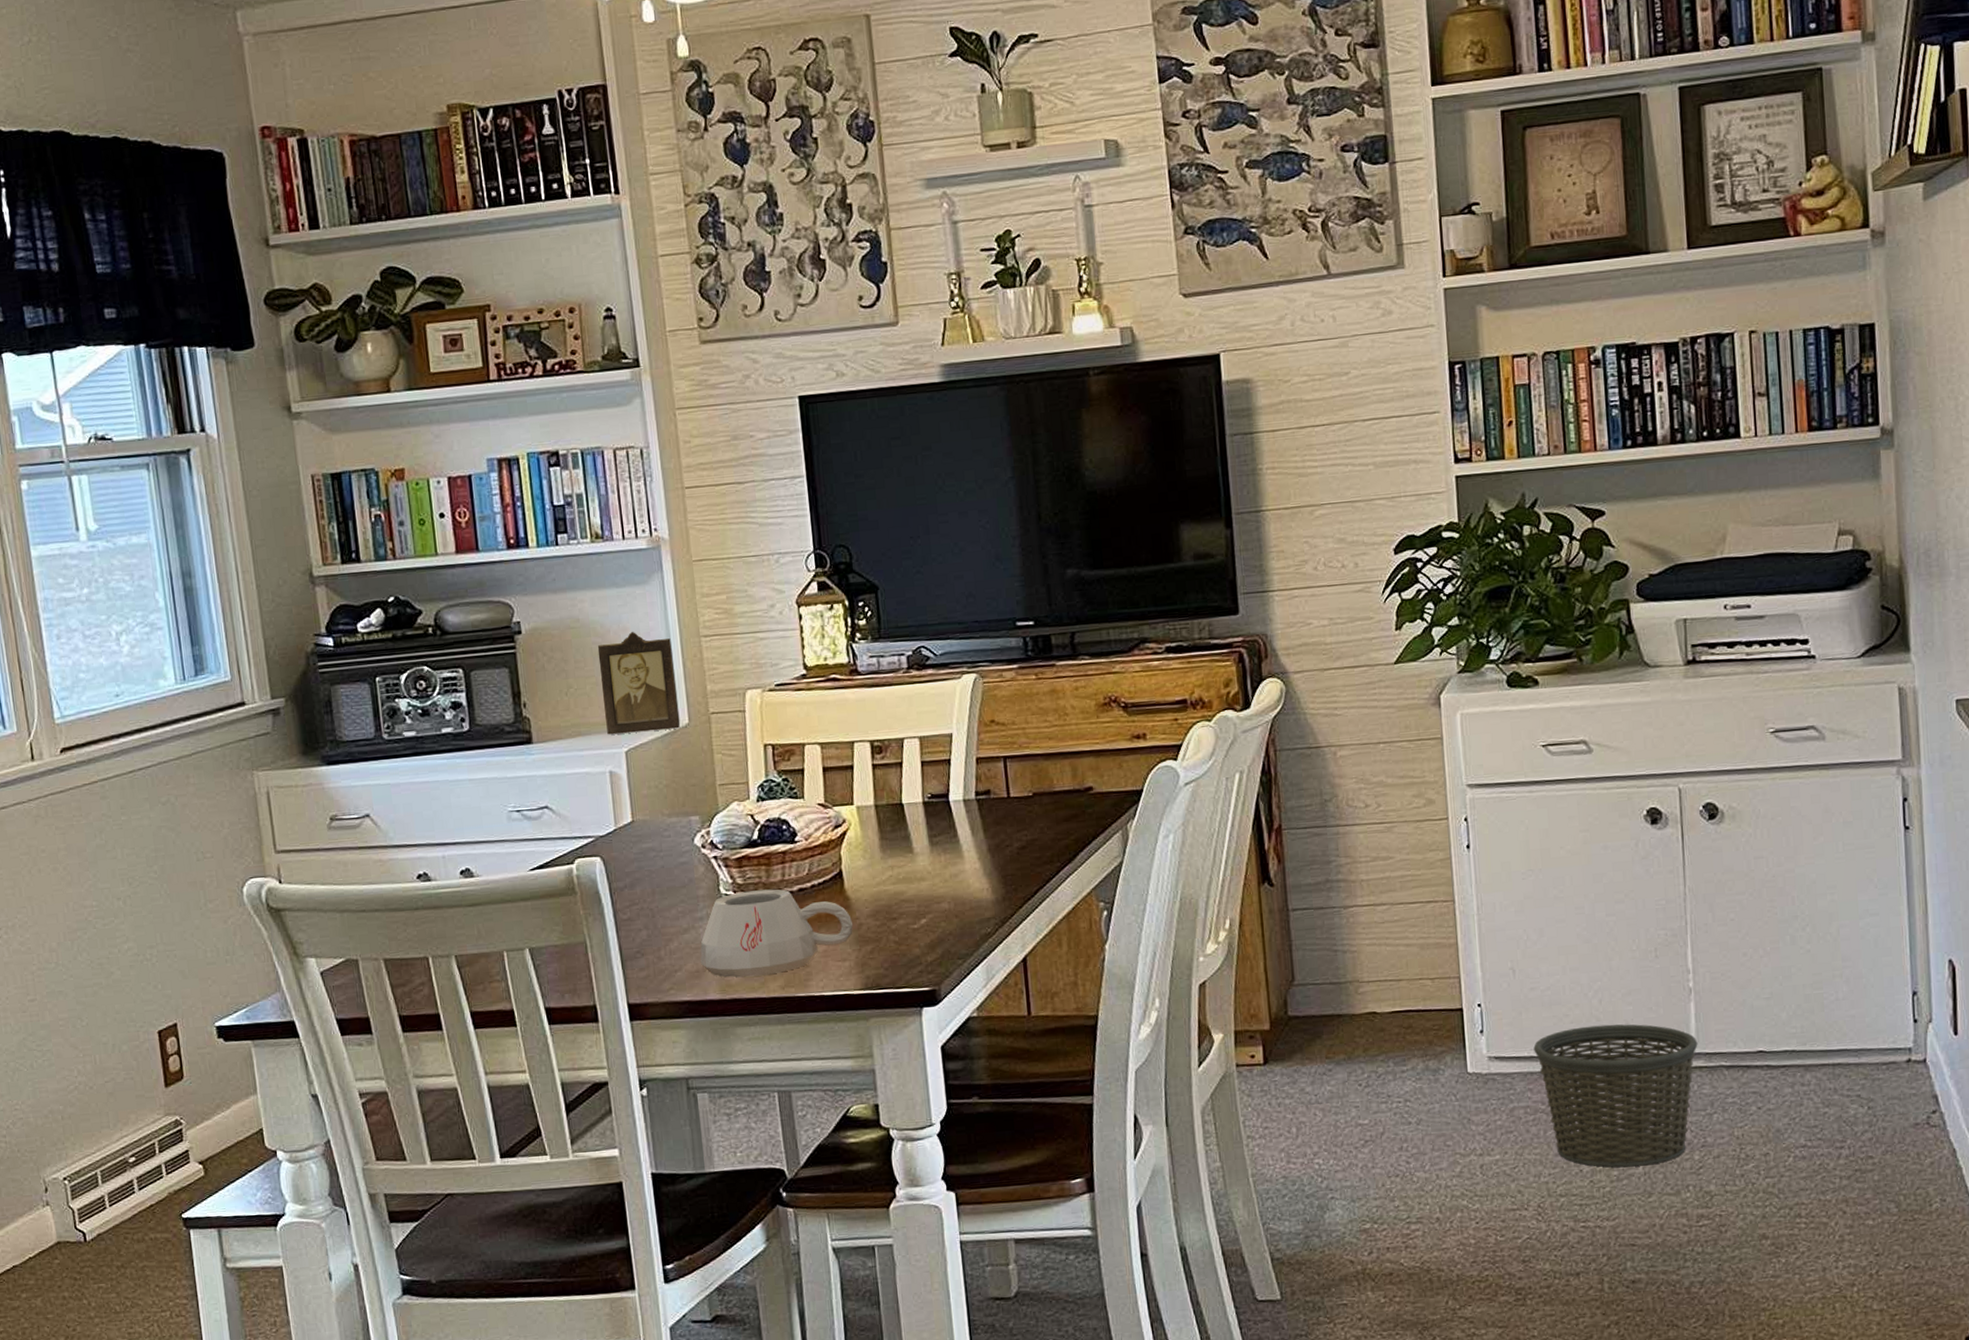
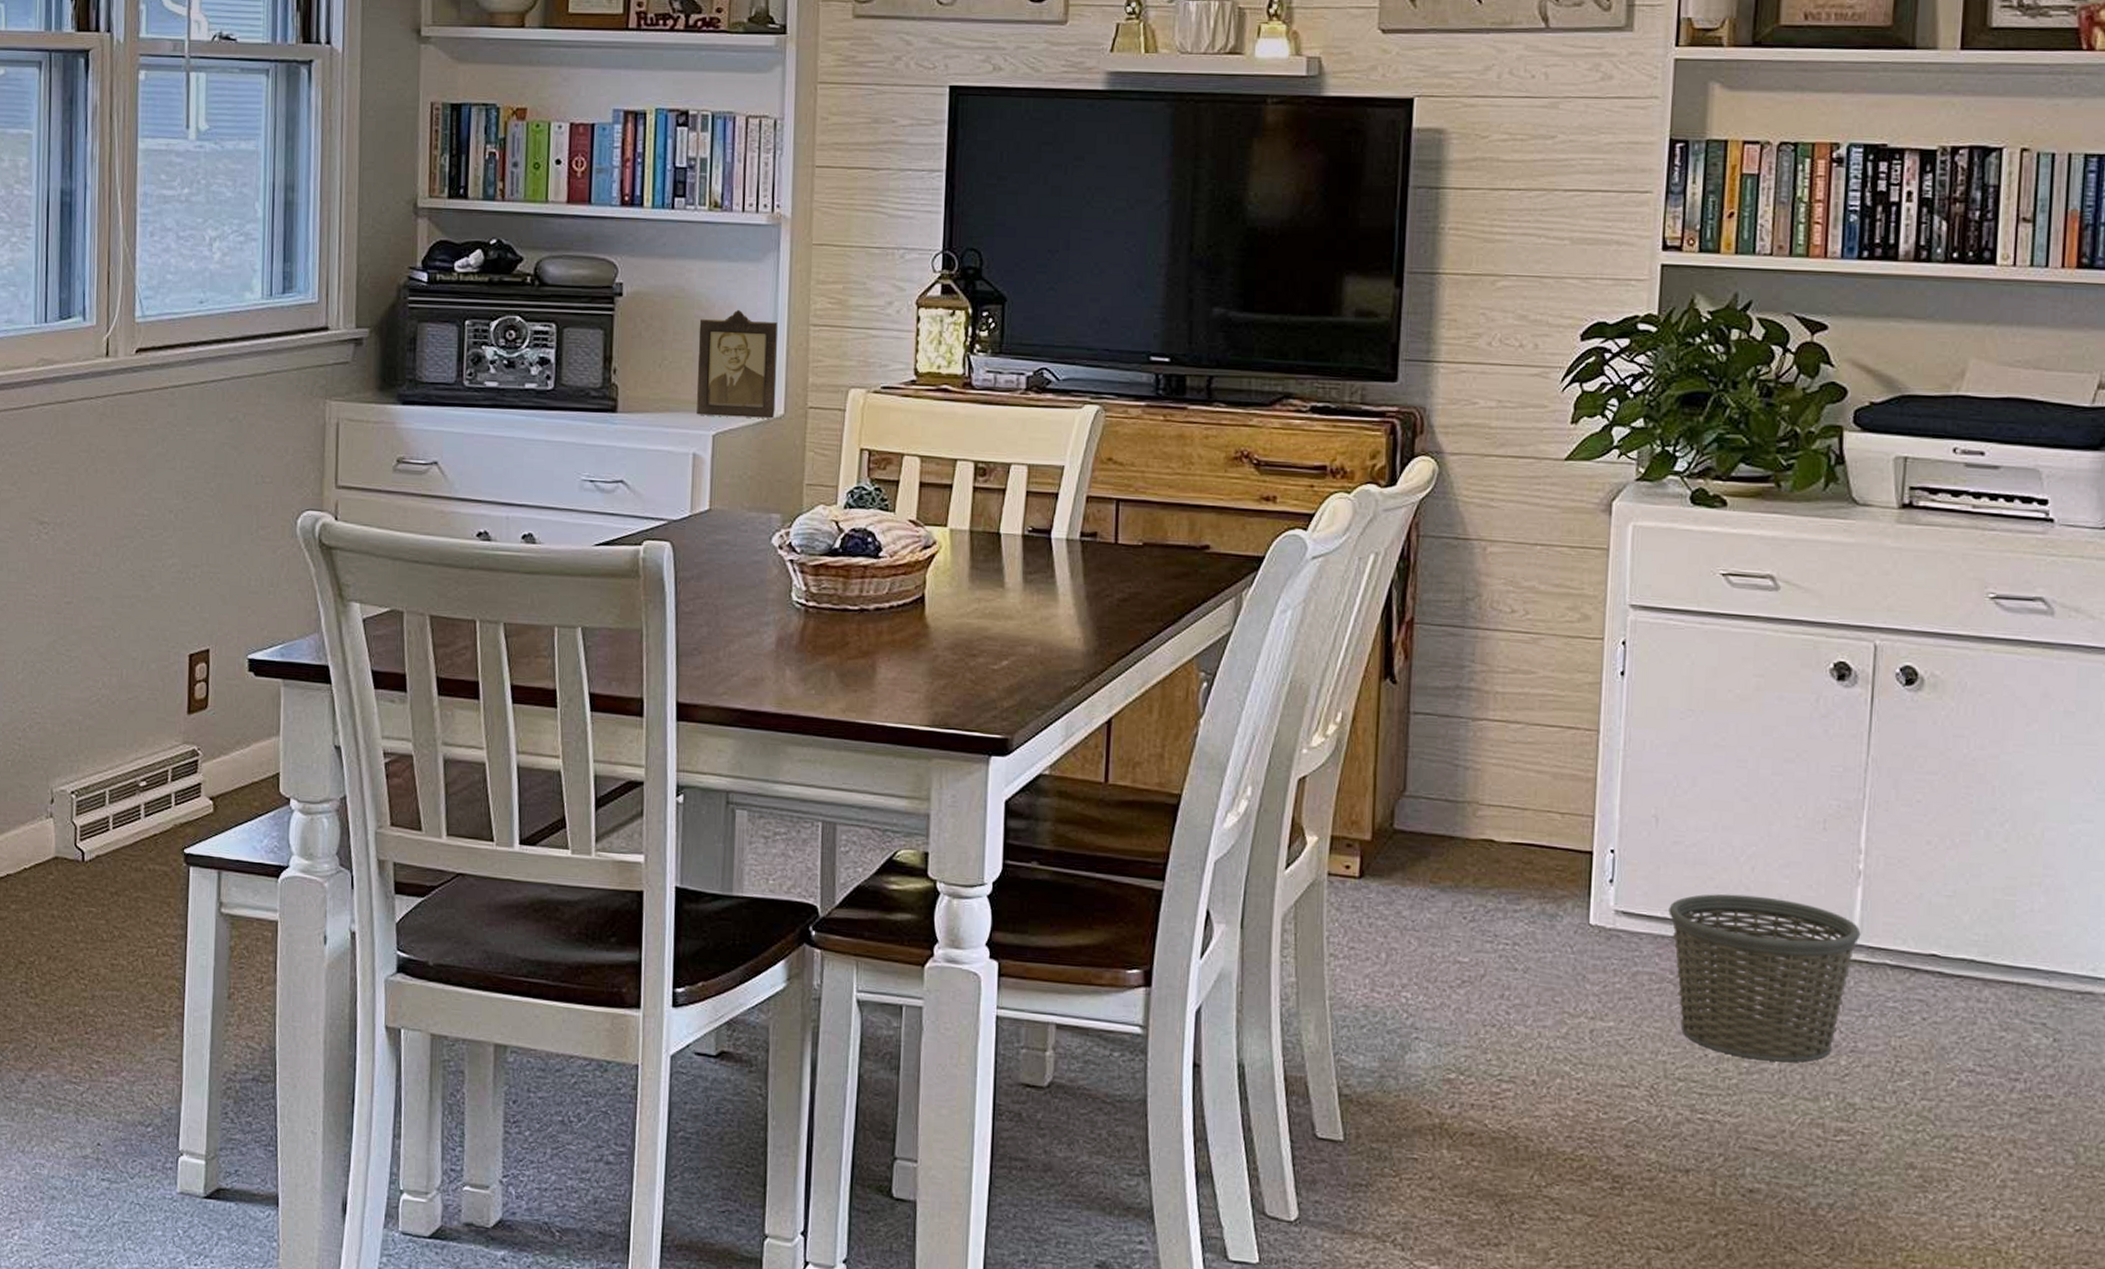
cup: present [700,889,854,978] -> none [760,601,929,695]

